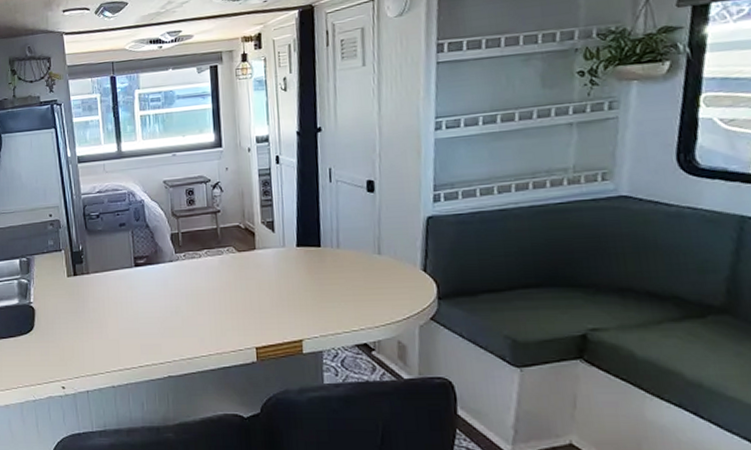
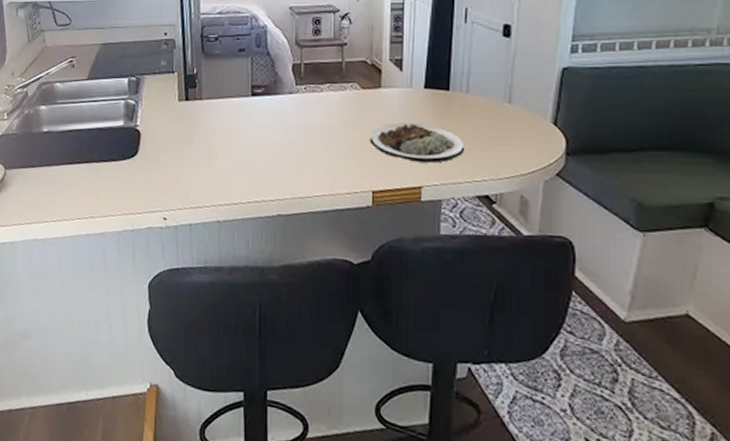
plate: none [249,281,341,317] -> present [370,124,465,163]

